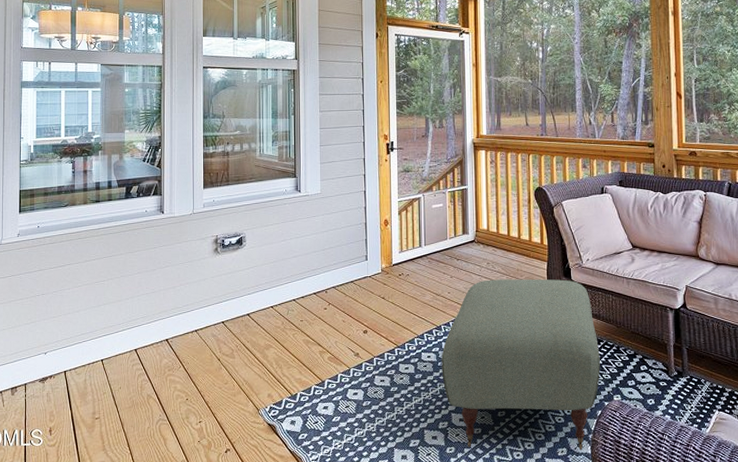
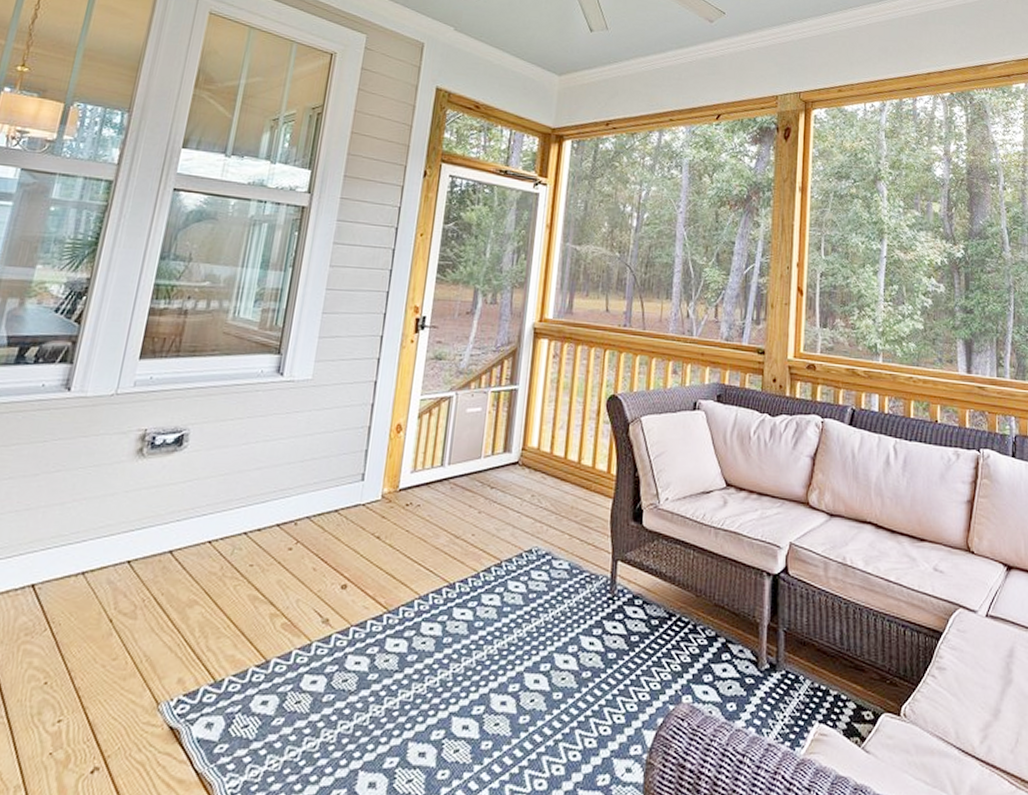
ottoman: present [441,279,600,451] -> none [446,519,670,779]

